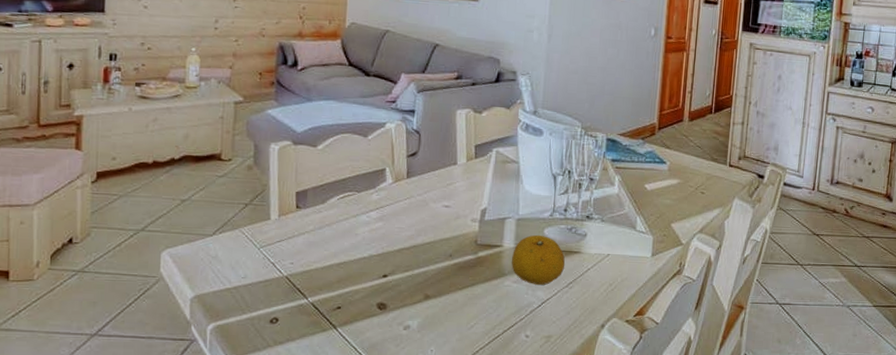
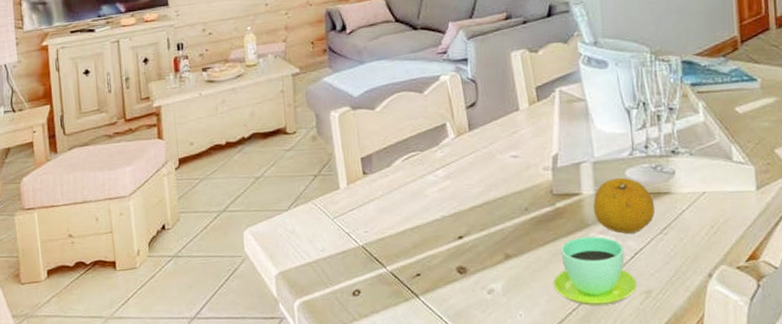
cup: none [466,284,540,346] -> present [554,236,637,306]

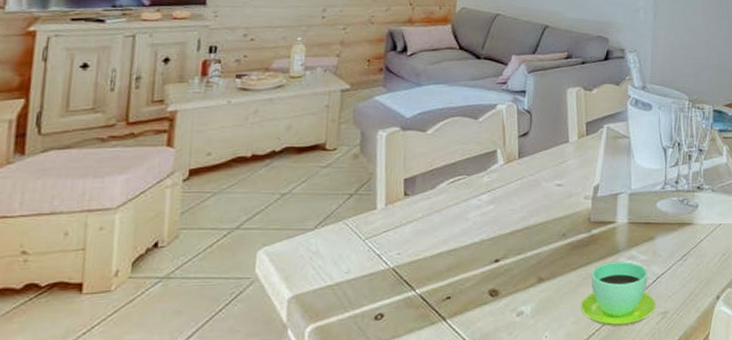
fruit: present [594,177,656,234] -> none [626,208,679,259]

